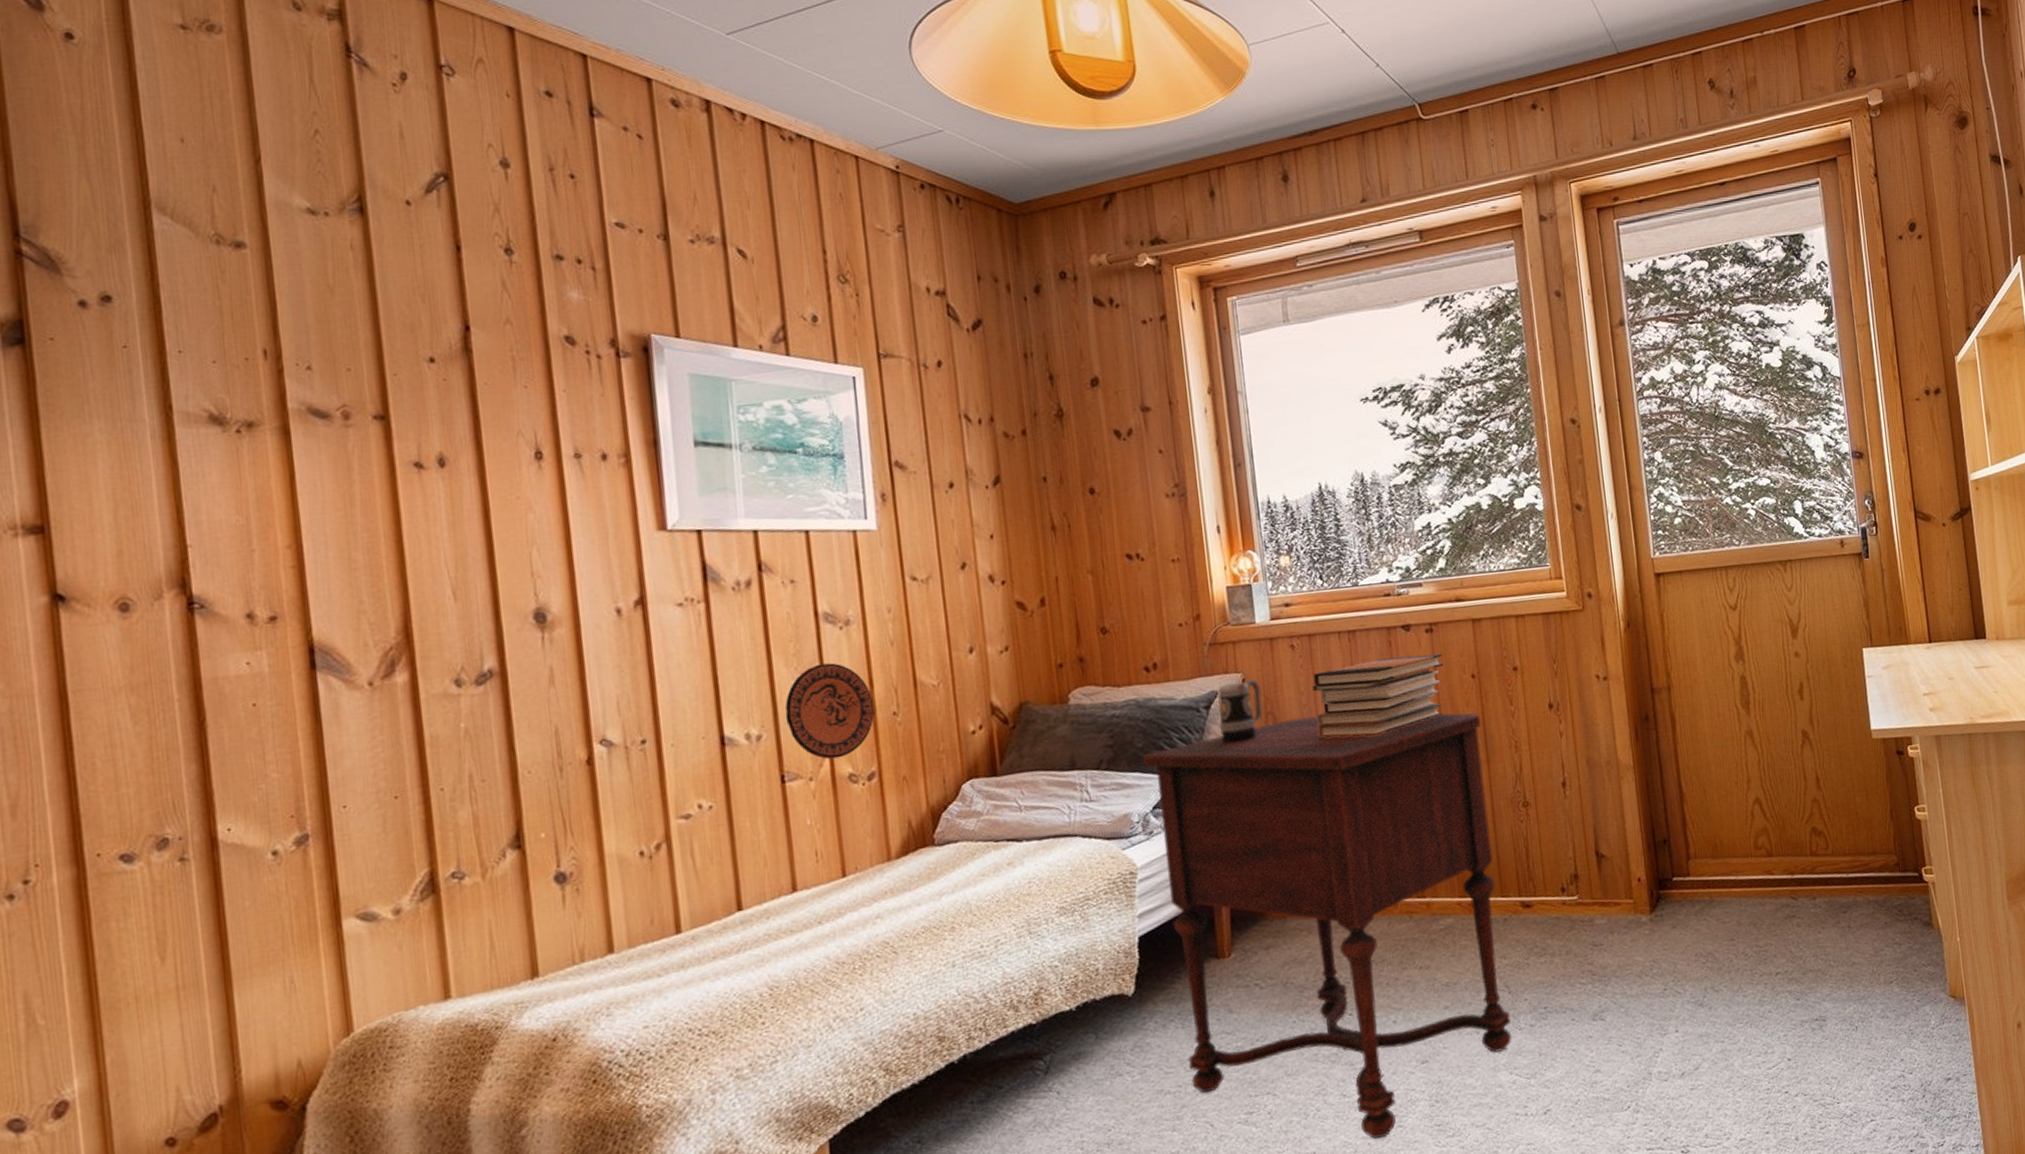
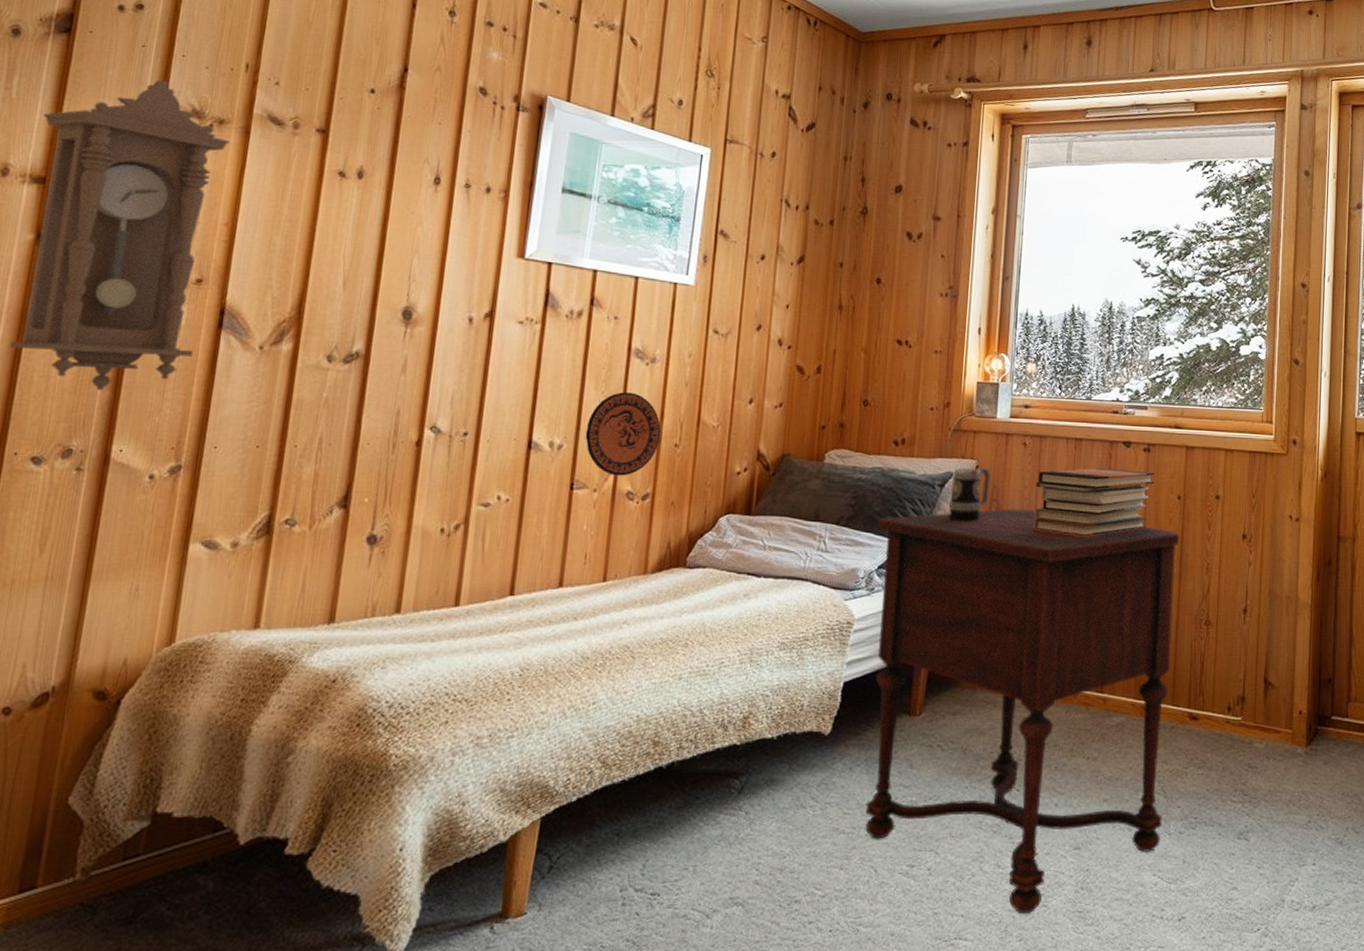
pendulum clock: none [19,385,289,767] -> present [10,80,230,391]

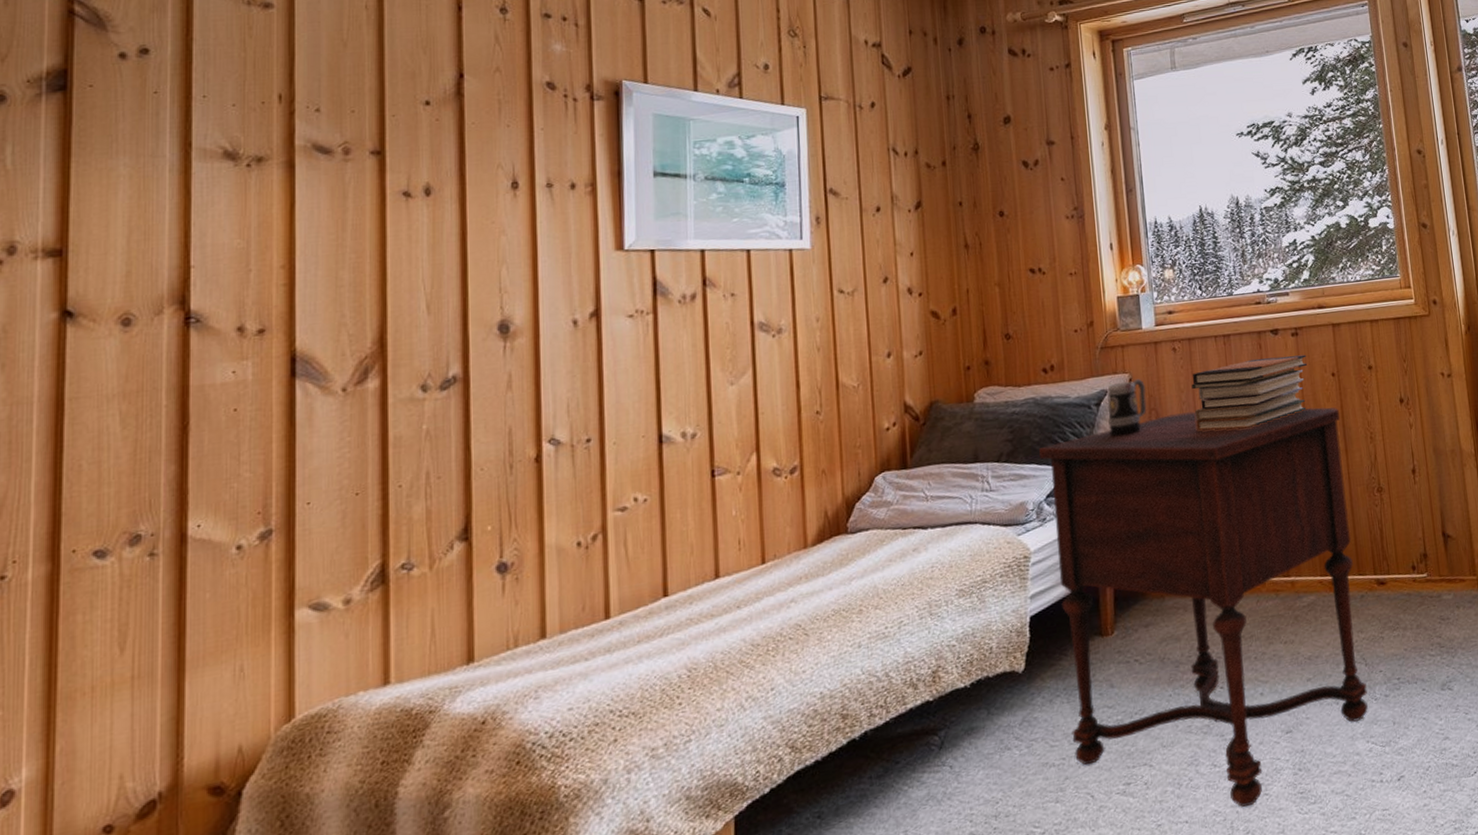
pendulum clock: present [10,80,230,391] -> none [49,125,273,467]
decorative plate: present [585,392,661,476] -> none [719,367,800,455]

